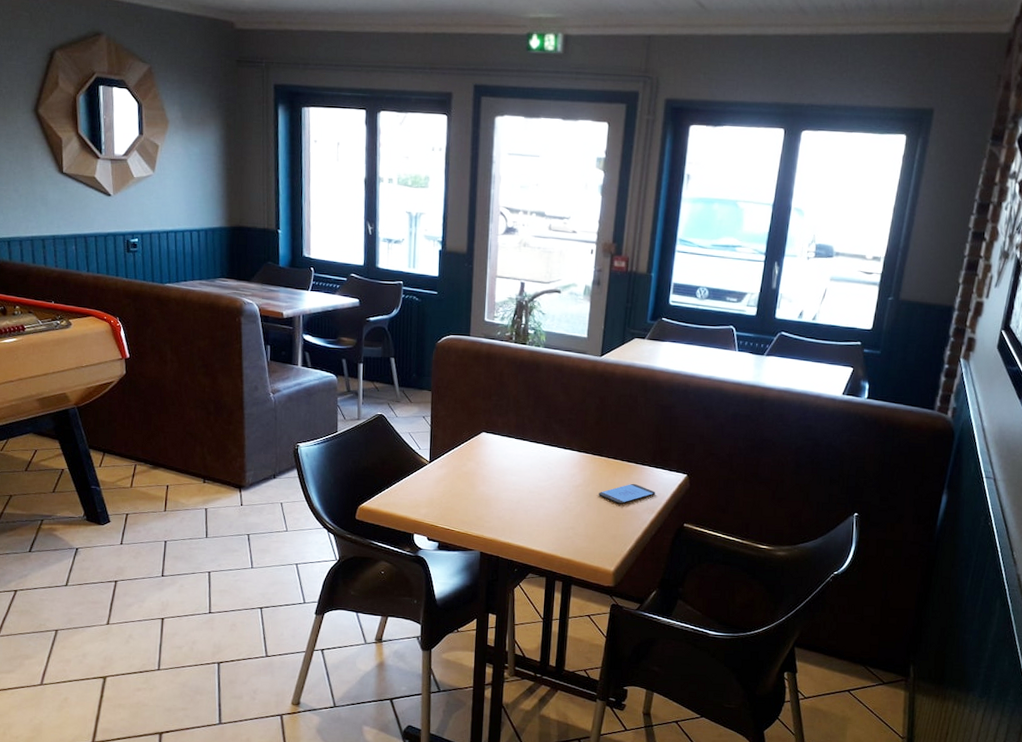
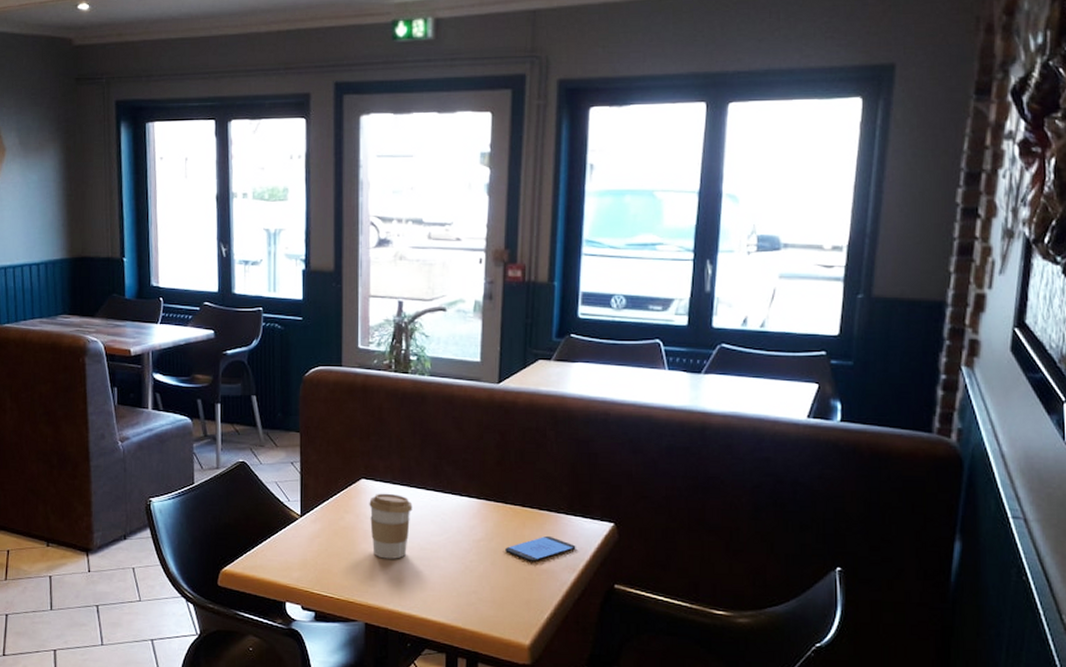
coffee cup: none [488,444,525,500] -> present [369,493,413,559]

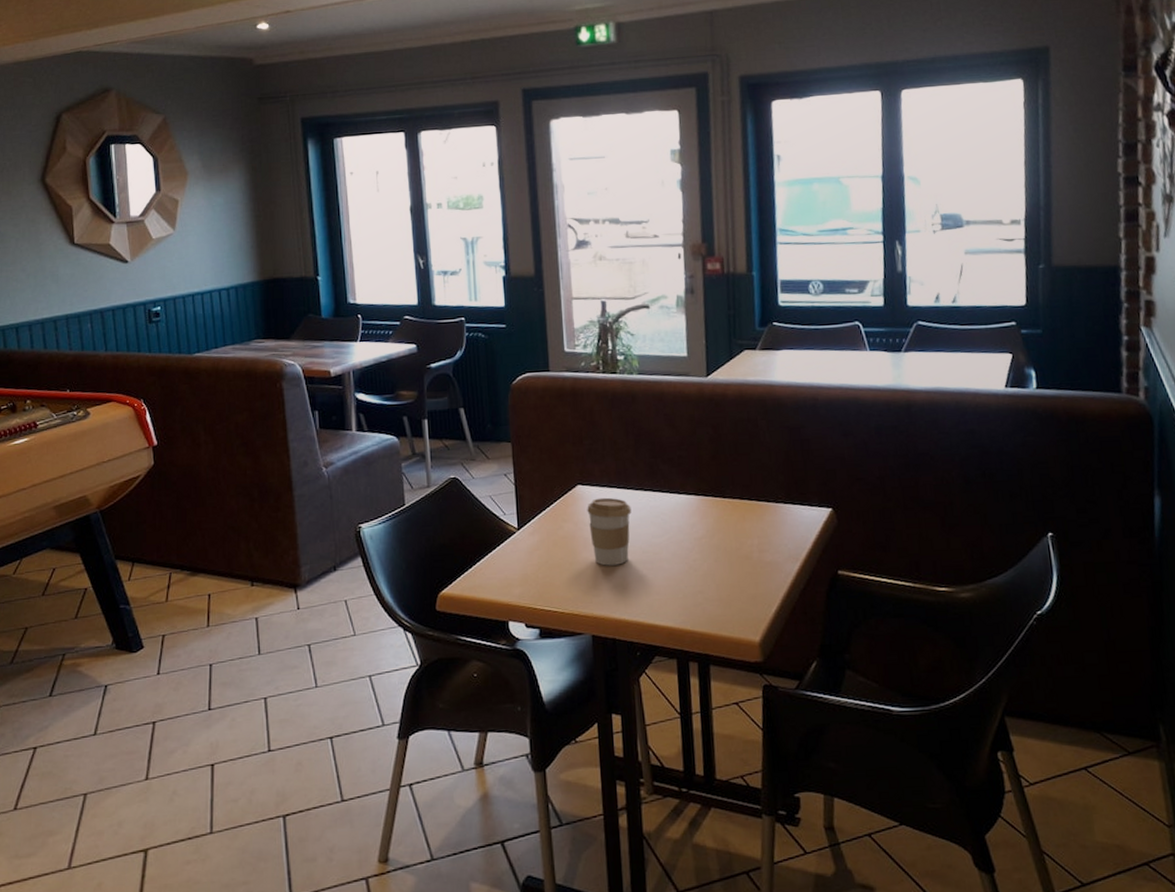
smartphone: present [505,535,576,561] -> none [727,526,797,555]

